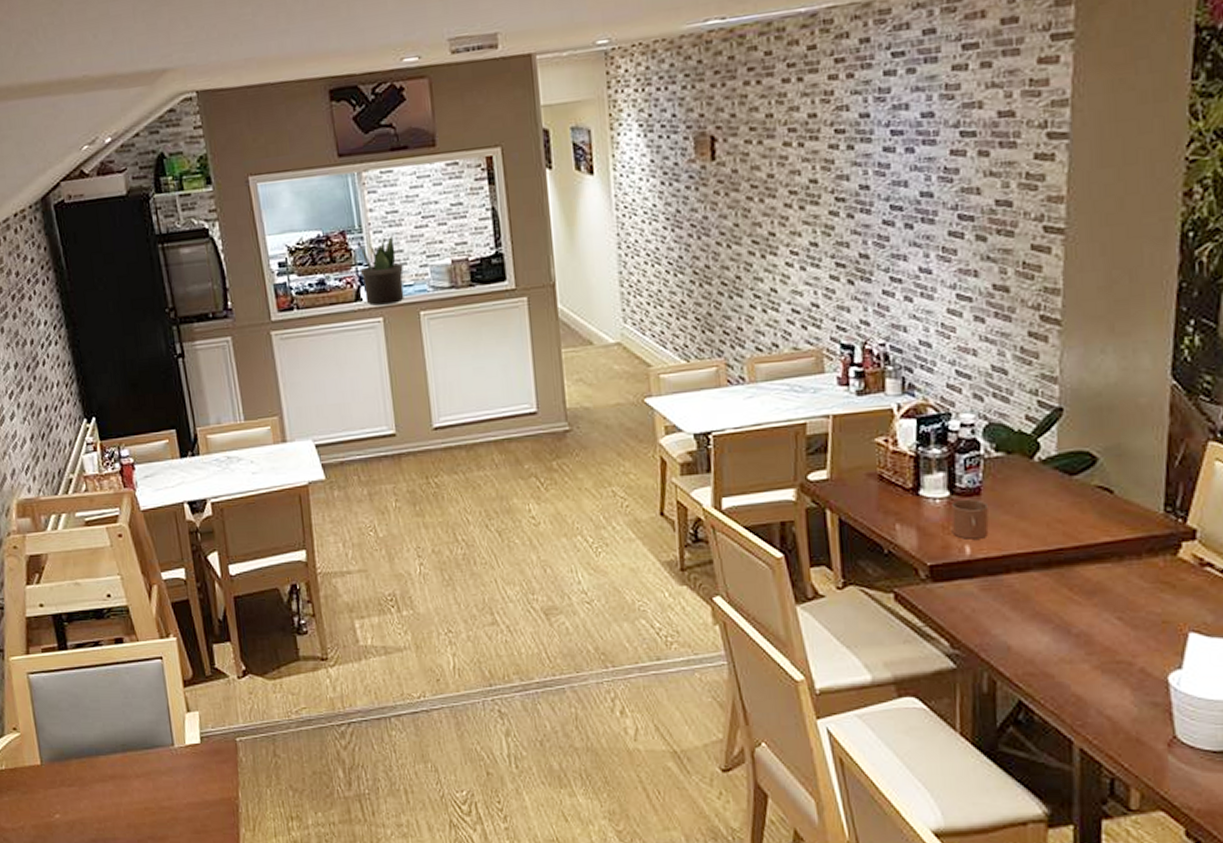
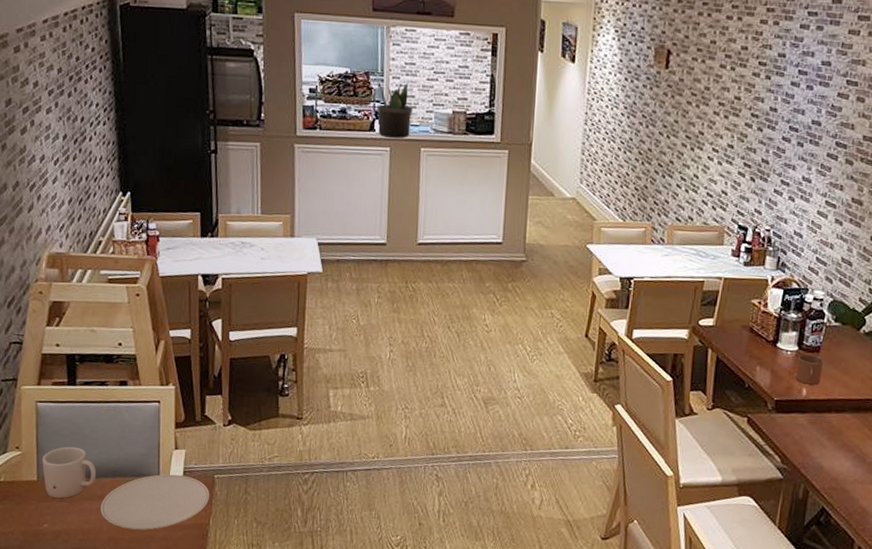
mug: none [43,721,105,784] -> present [42,446,97,499]
plate: none [113,742,235,813] -> present [100,474,210,531]

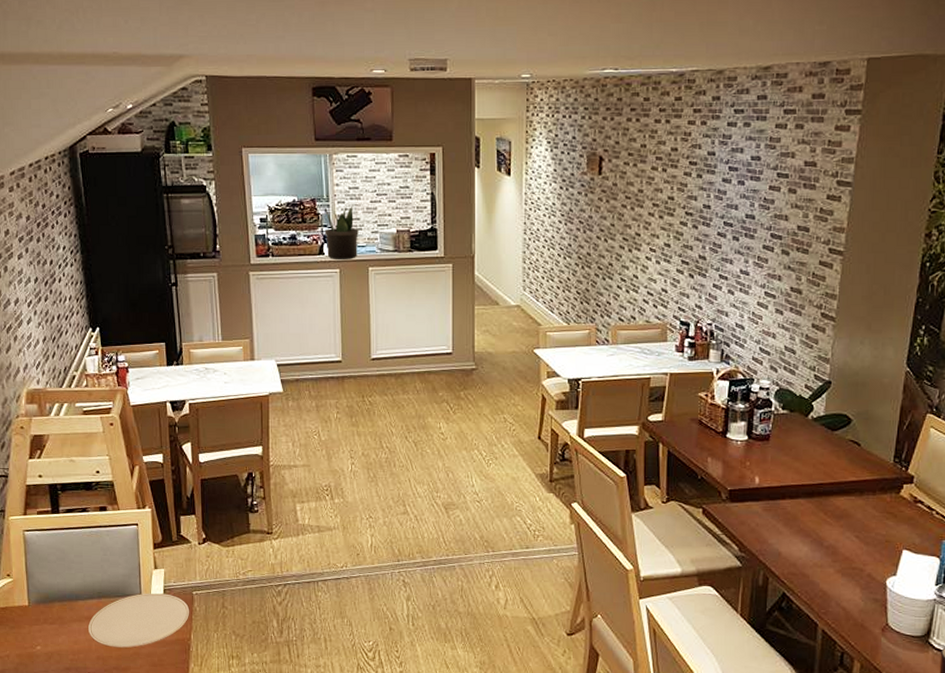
mug: present [42,446,97,499] -> none [32,571,83,622]
mug: present [795,353,823,385] -> none [747,442,774,473]

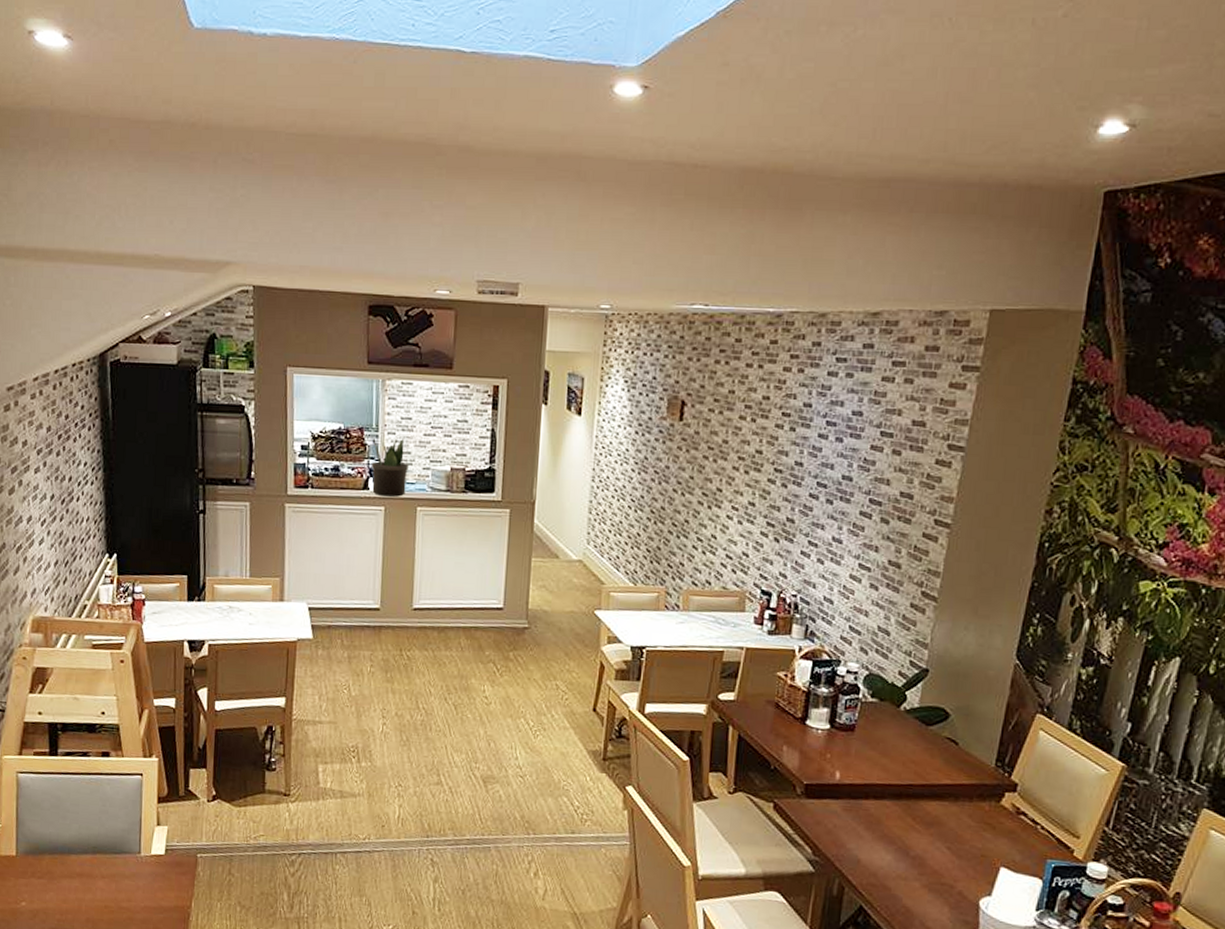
plate: present [88,593,190,649] -> none [79,851,193,912]

